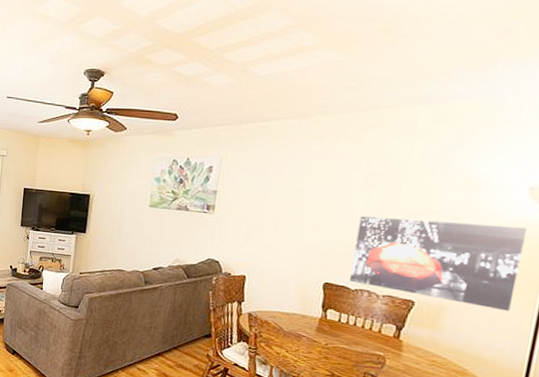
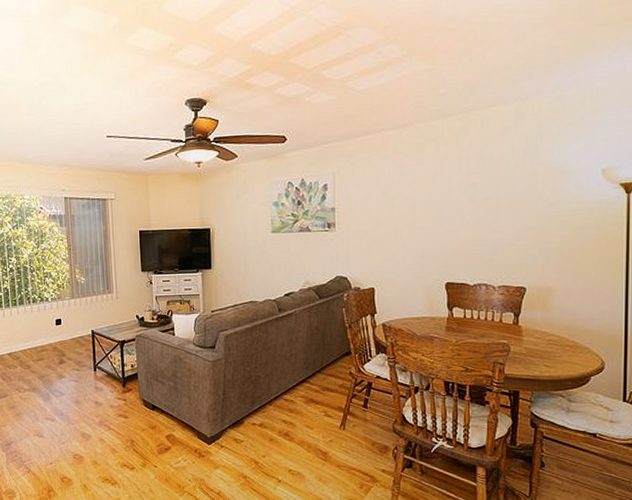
wall art: present [350,216,527,312] -> none [467,206,605,284]

